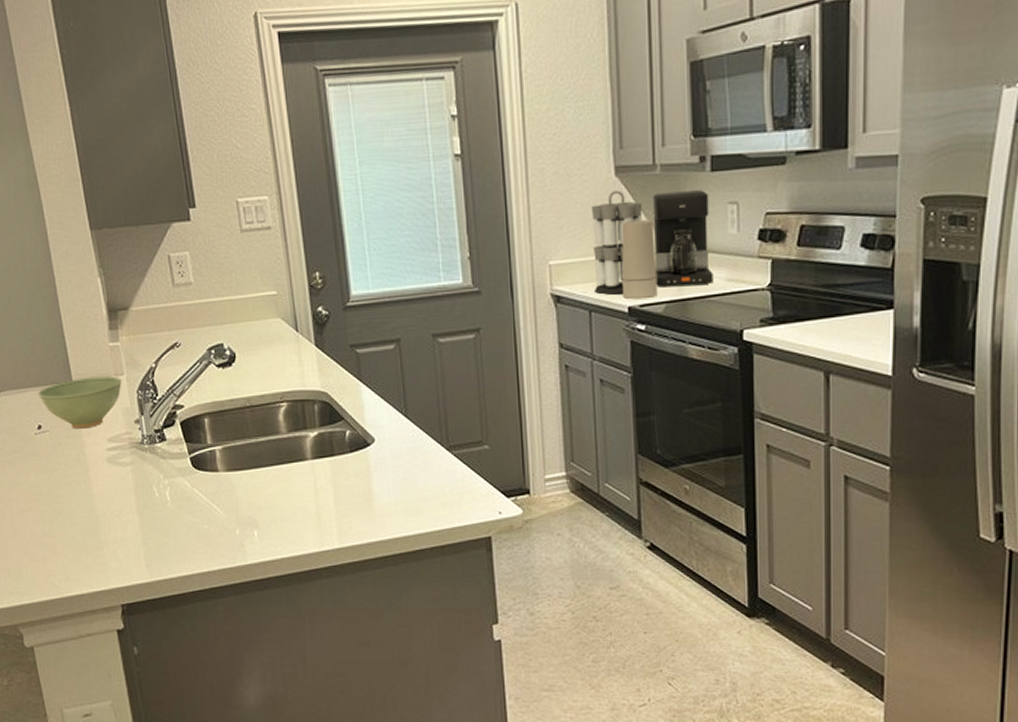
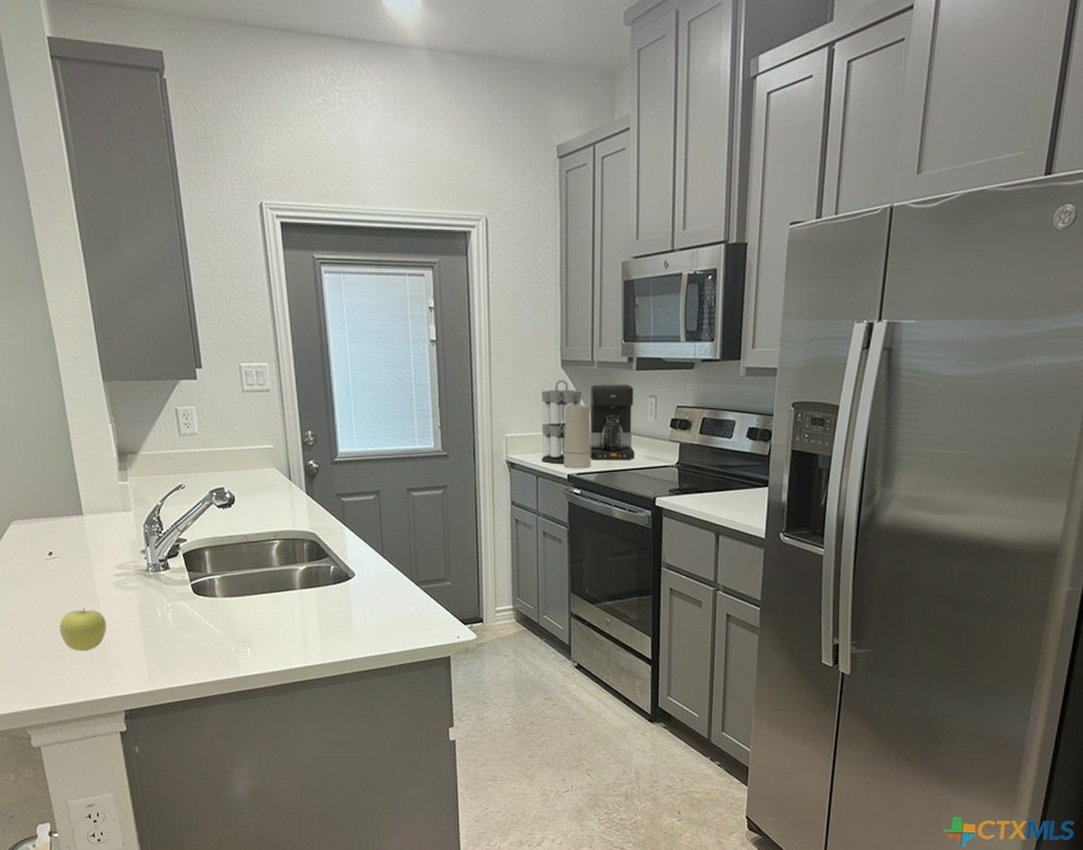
bowl: present [38,376,122,429] -> none [49,511,130,556]
fruit: none [50,488,101,538] -> present [59,608,108,651]

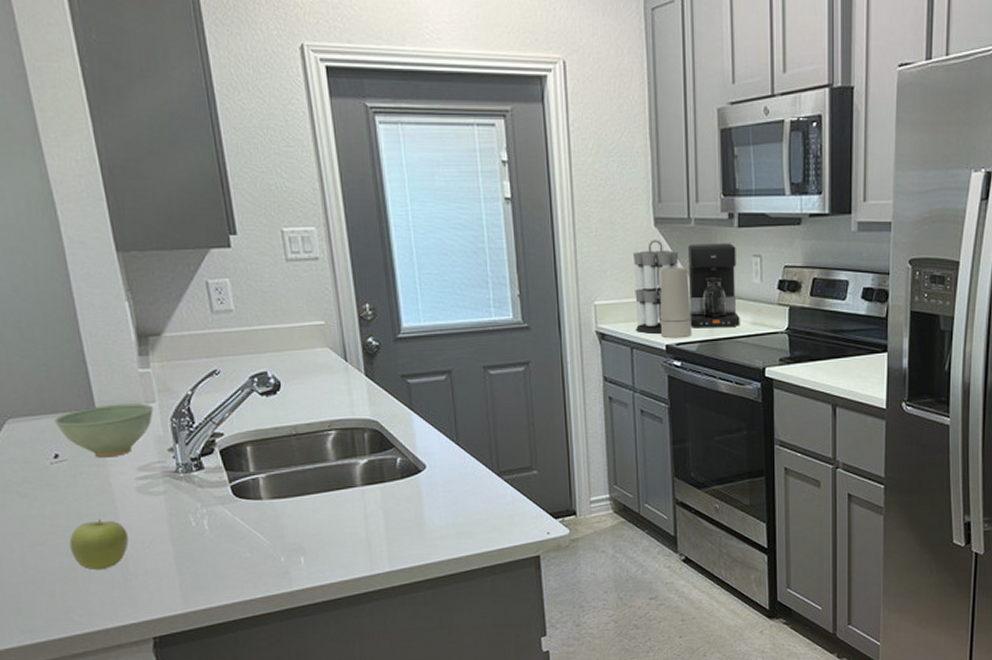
bowl: none [49,511,130,556] -> present [54,403,154,458]

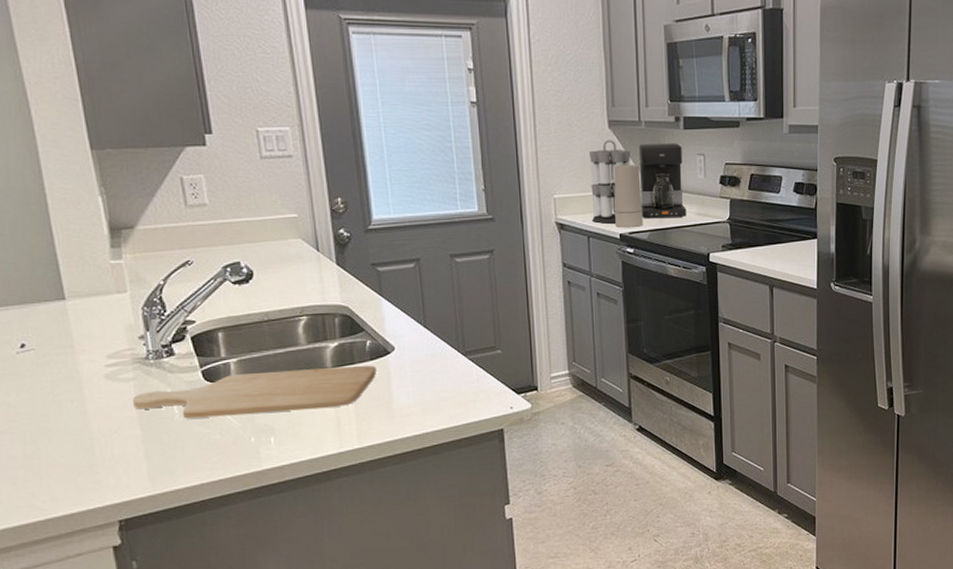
bowl: present [54,403,154,458] -> none [22,293,125,347]
fruit: present [69,519,129,571] -> none [33,406,97,457]
chopping board: none [164,484,407,535] -> present [133,365,376,419]

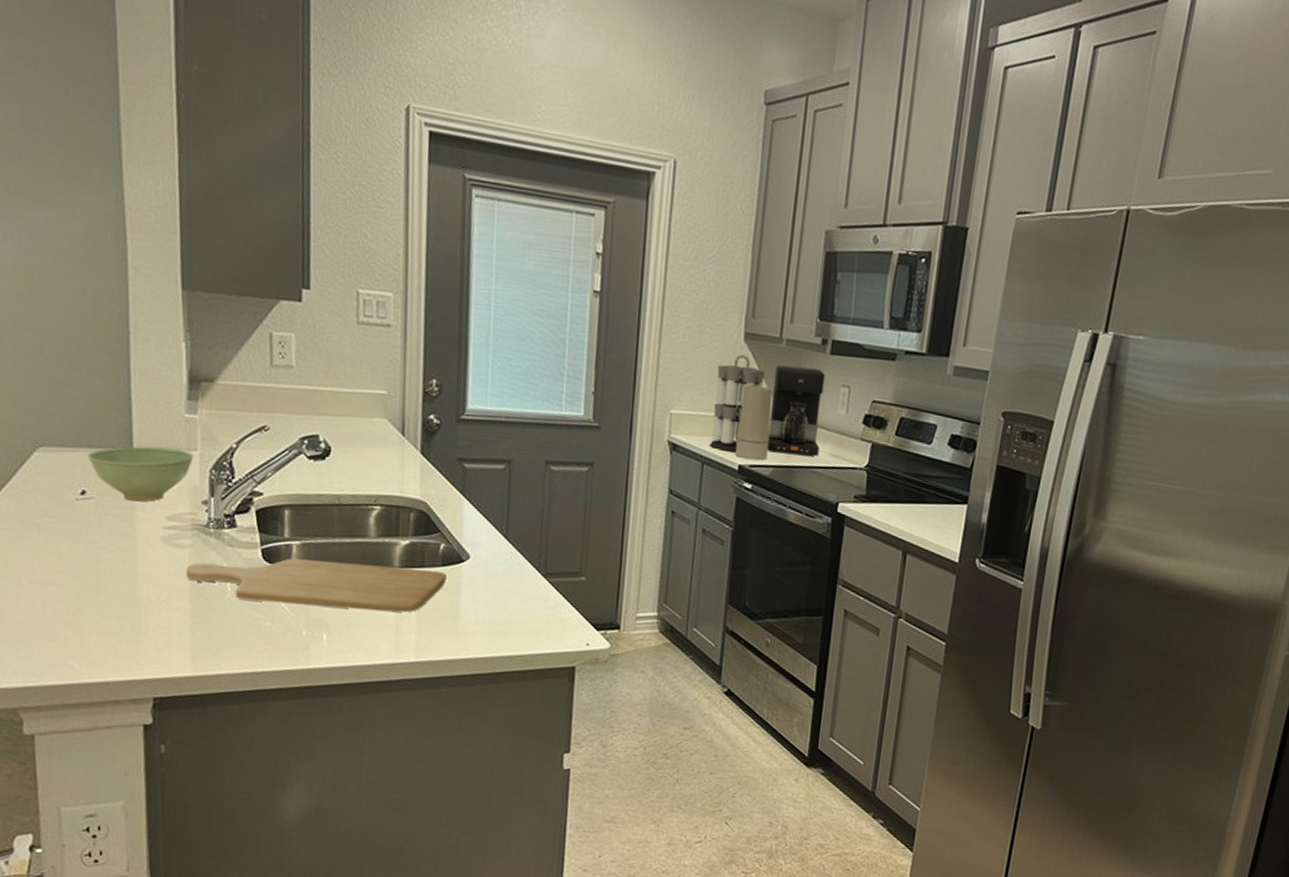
bowl: none [22,293,125,347] -> present [87,446,193,502]

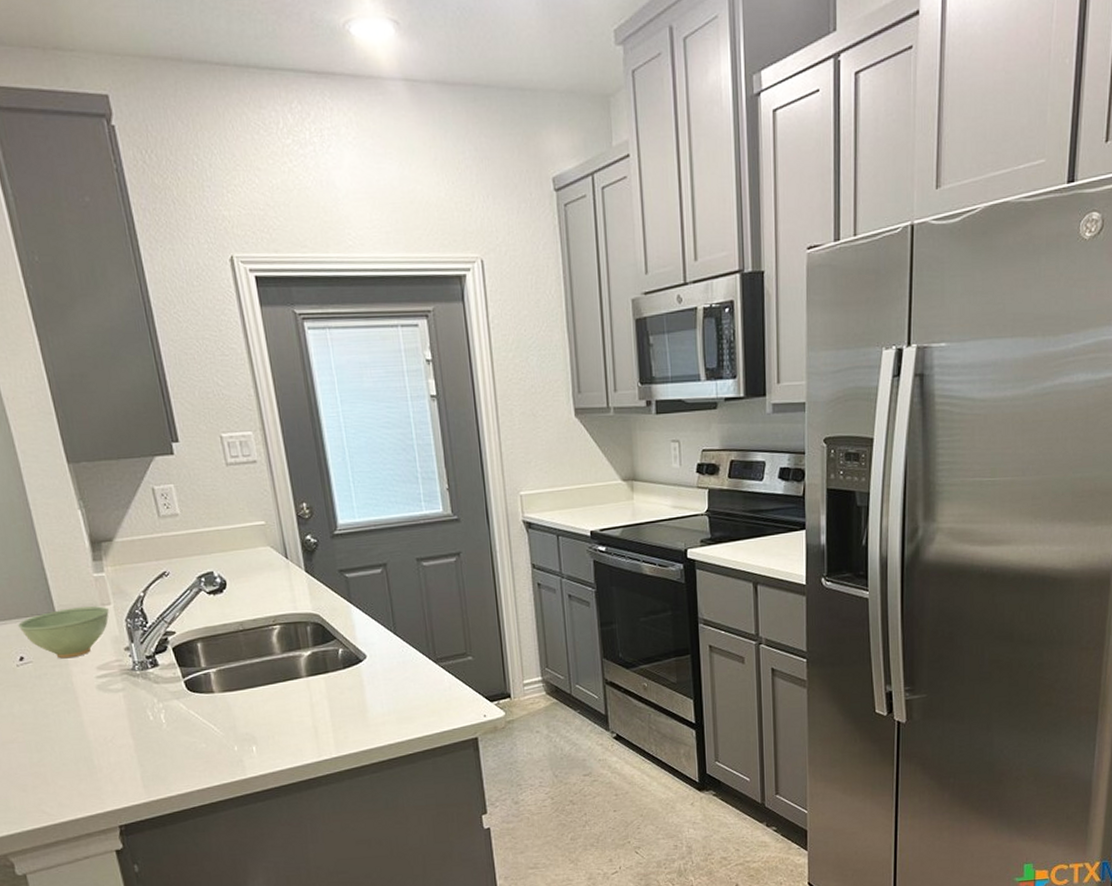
chopping board: present [186,558,447,613] -> none [124,674,350,728]
spice rack: present [710,355,766,453] -> none [555,429,600,521]
canister: present [735,385,772,461] -> none [582,455,615,525]
coffee maker: present [767,364,825,456] -> none [607,430,661,514]

